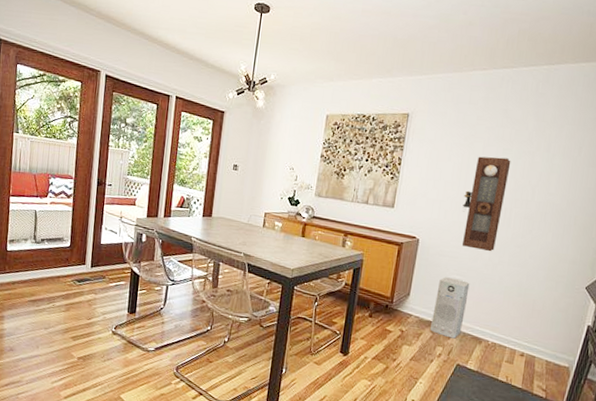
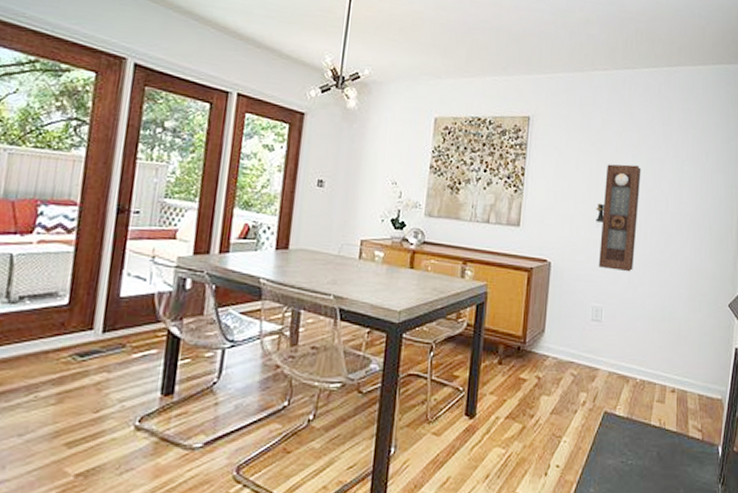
air purifier: present [430,277,470,339] -> none [571,306,611,380]

